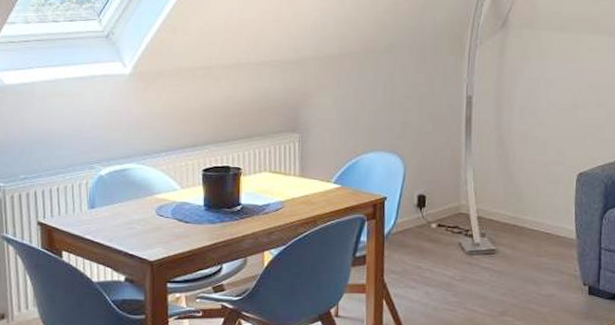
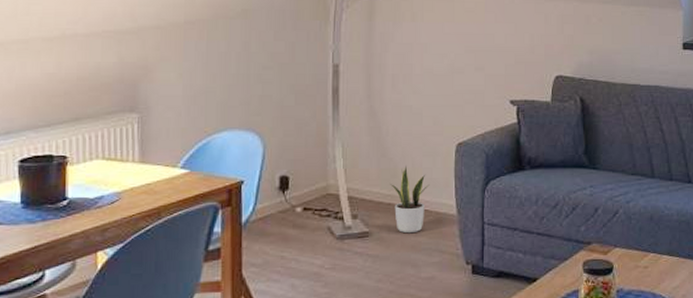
potted plant: none [515,191,552,254] -> present [389,165,430,234]

